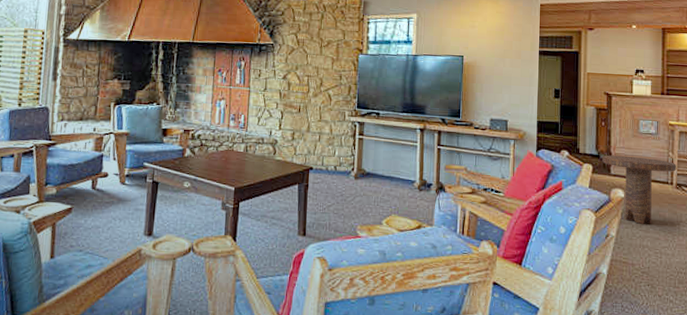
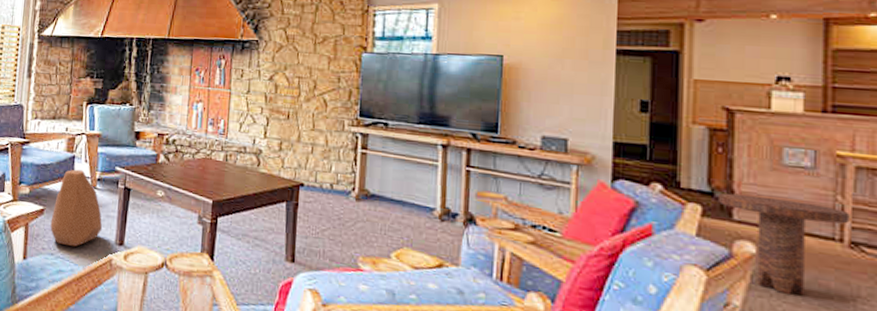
decorative stone: none [78,167,131,242] -> present [50,169,102,247]

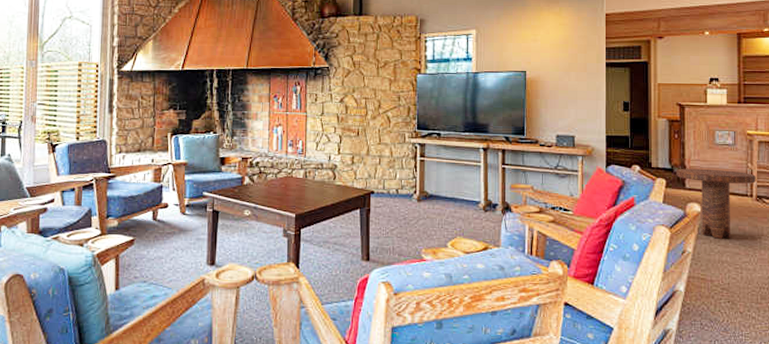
decorative stone: present [50,169,102,247] -> none [141,198,193,272]

